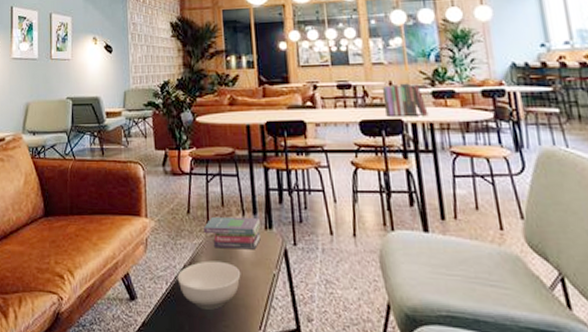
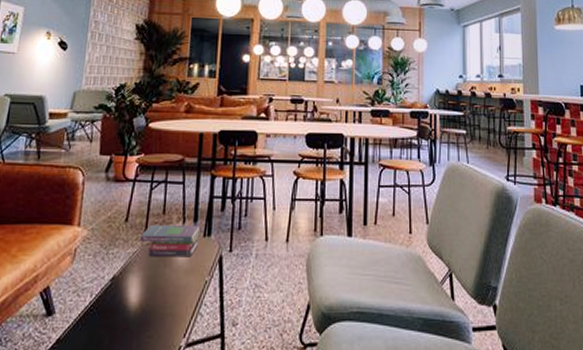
bowl: present [177,260,241,310] -> none [104,270,173,320]
books: present [382,83,429,116] -> none [329,101,366,131]

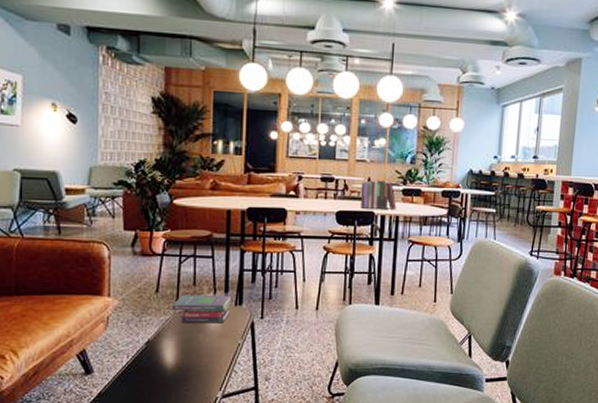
books: none [329,101,366,131] -> present [360,180,397,210]

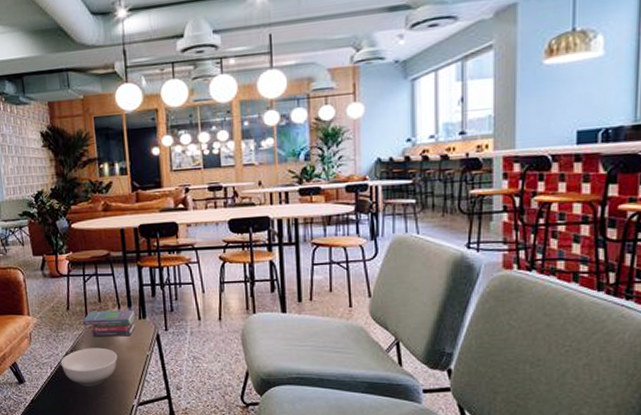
bowl: none [140,335,207,377] -> present [60,347,118,386]
books: present [360,180,397,210] -> none [251,182,294,214]

